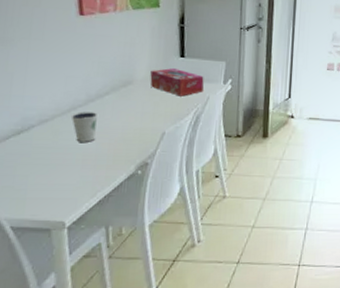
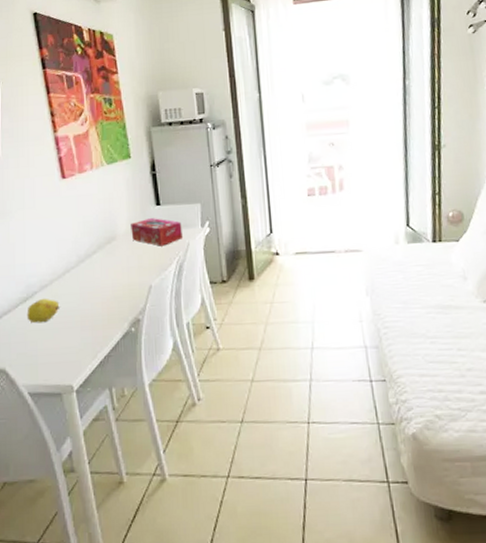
fruit: none [19,132,60,158] -> present [27,298,60,323]
dixie cup: present [70,112,97,142] -> none [66,272,89,304]

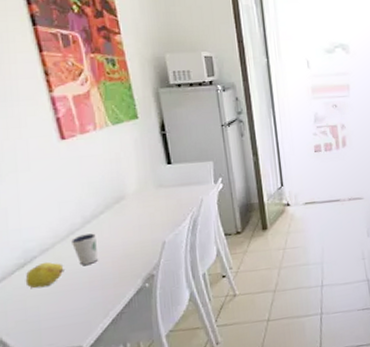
dixie cup: none [66,272,89,304] -> present [70,233,98,265]
tissue box: present [131,218,182,246] -> none [140,176,196,204]

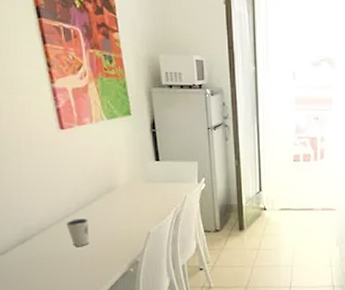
fruit: present [25,262,64,289] -> none [25,240,59,263]

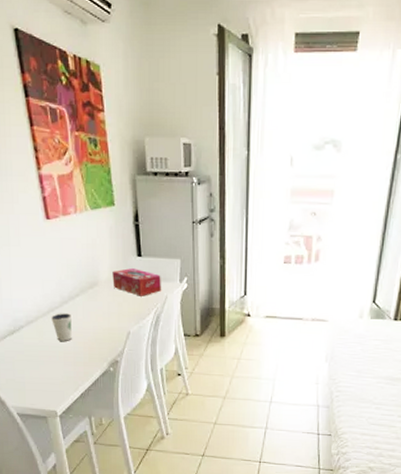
tissue box: none [130,172,180,198] -> present [112,268,161,296]

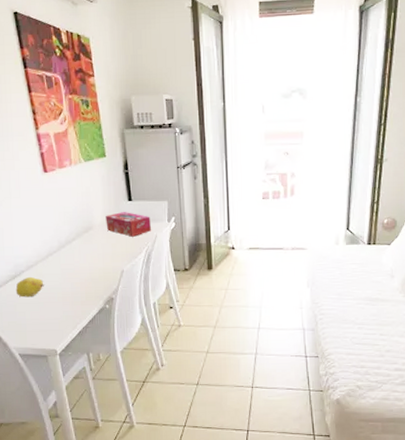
fruit: none [14,332,45,355] -> present [15,276,44,298]
dixie cup: present [50,313,72,341] -> none [49,256,69,283]

